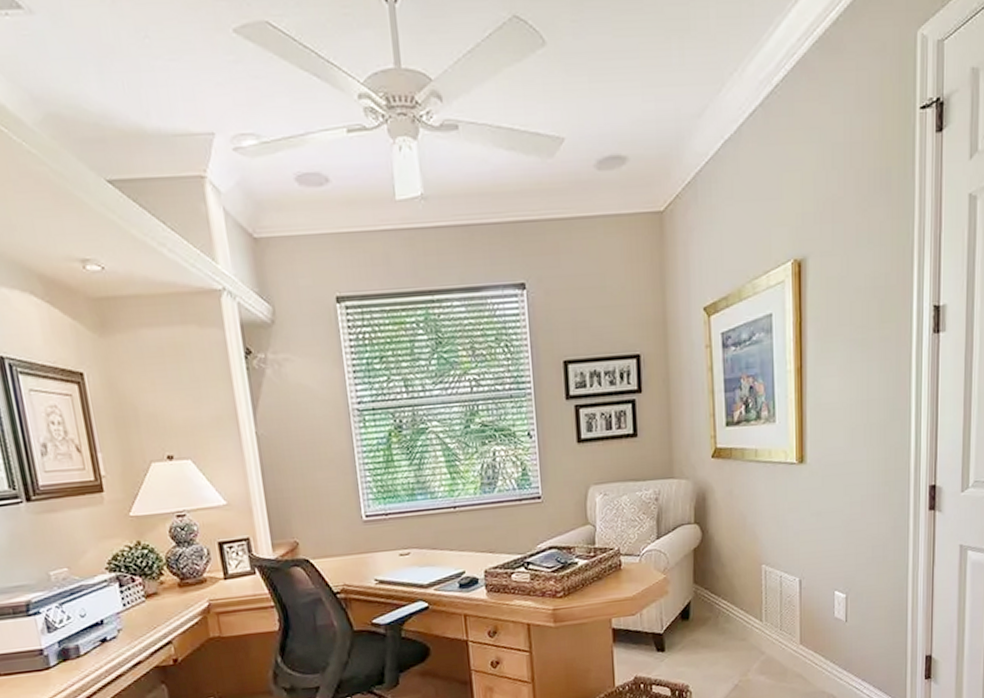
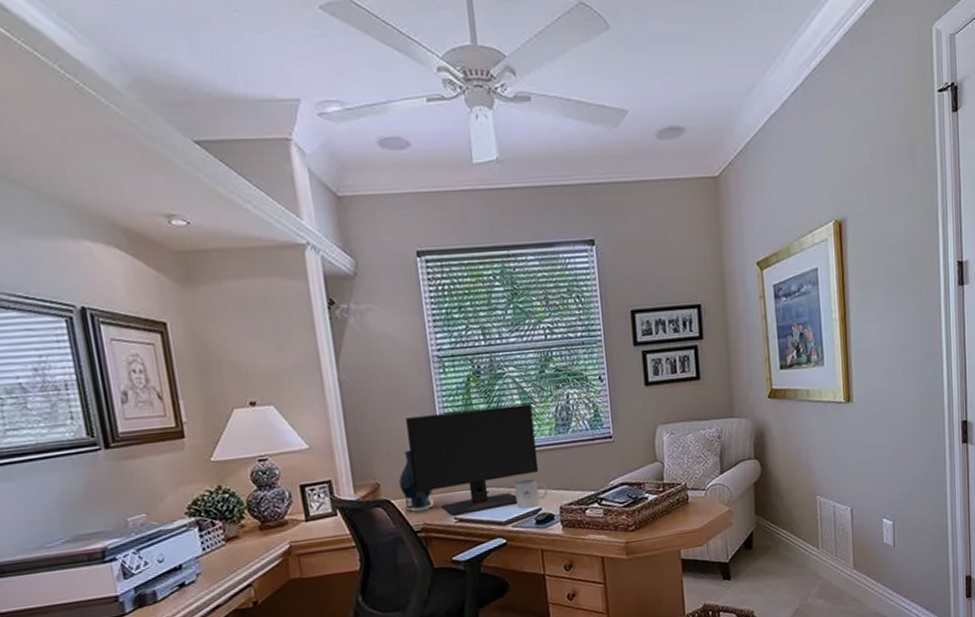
vase: none [317,507,354,575] -> present [398,450,434,515]
computer monitor: none [325,461,463,579] -> present [406,404,539,517]
mug: none [437,540,472,572] -> present [514,478,548,509]

